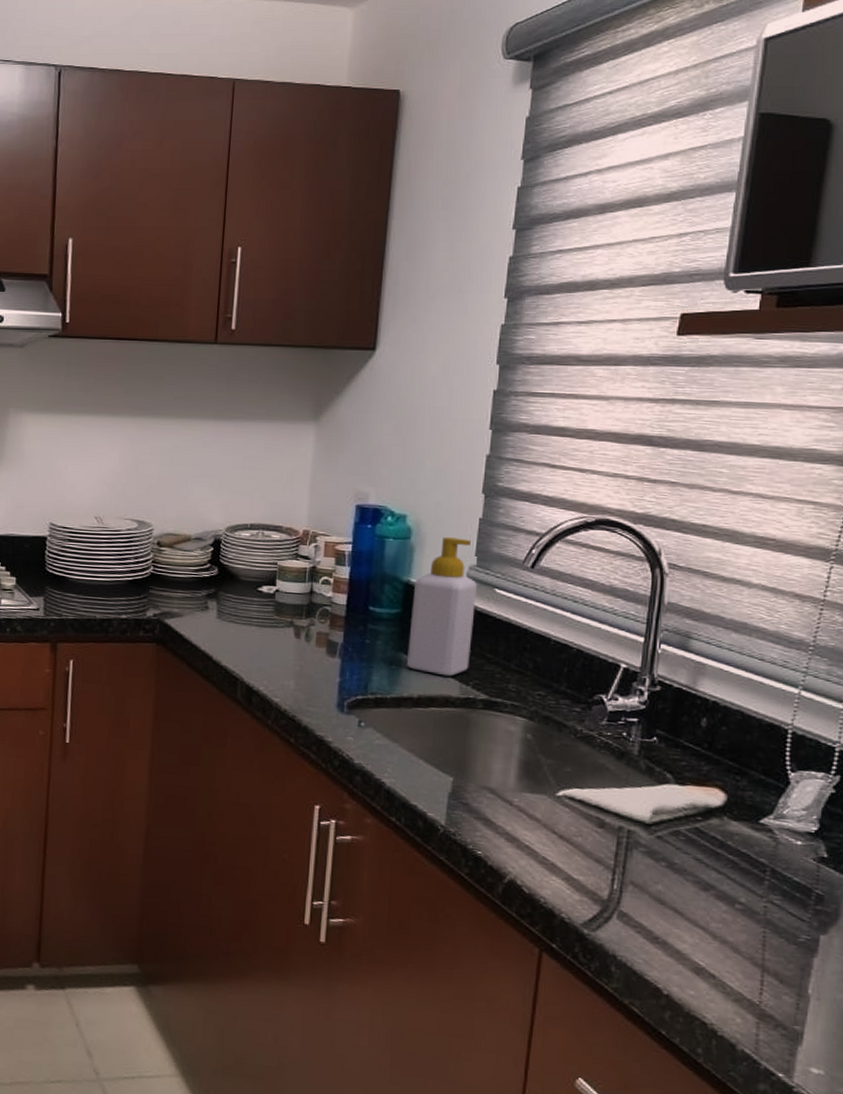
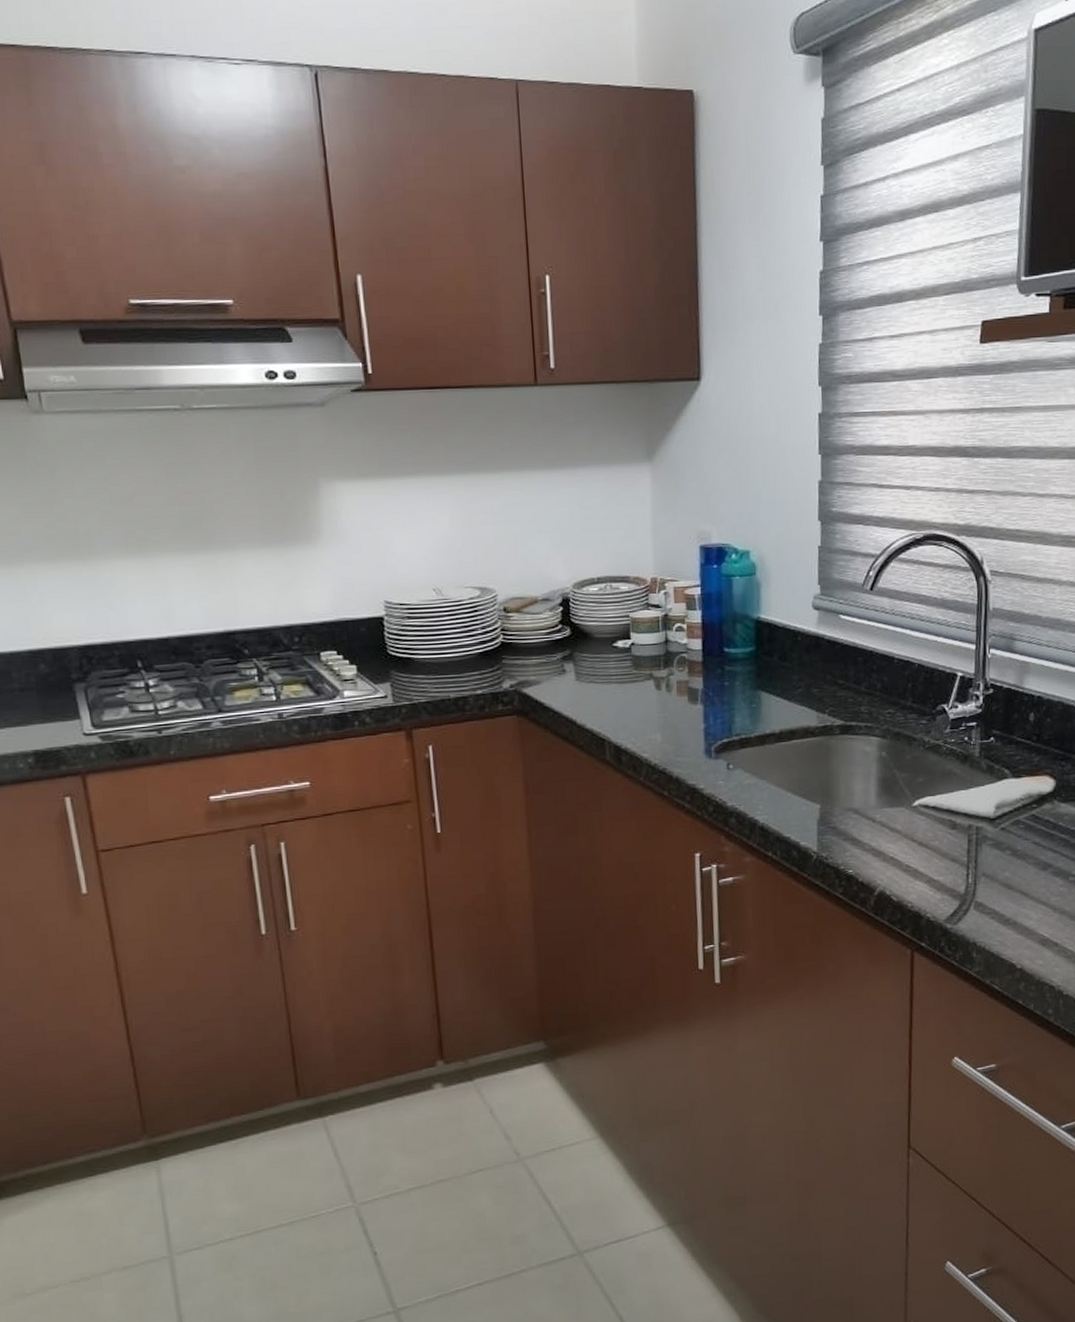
soap bottle: present [407,537,477,677] -> none [764,568,824,708]

